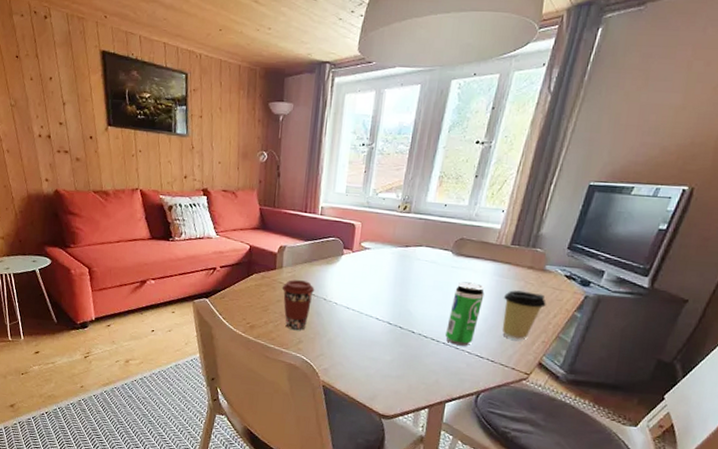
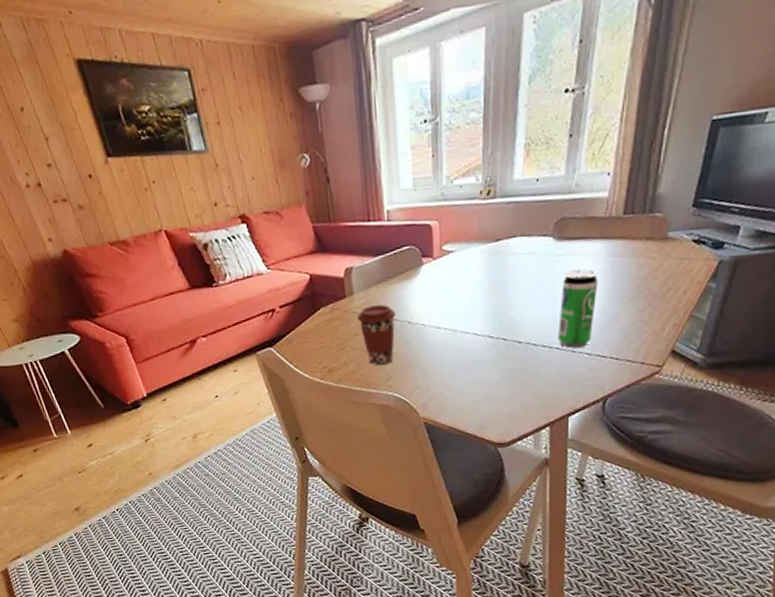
coffee cup: present [501,290,546,341] -> none [621,268,673,329]

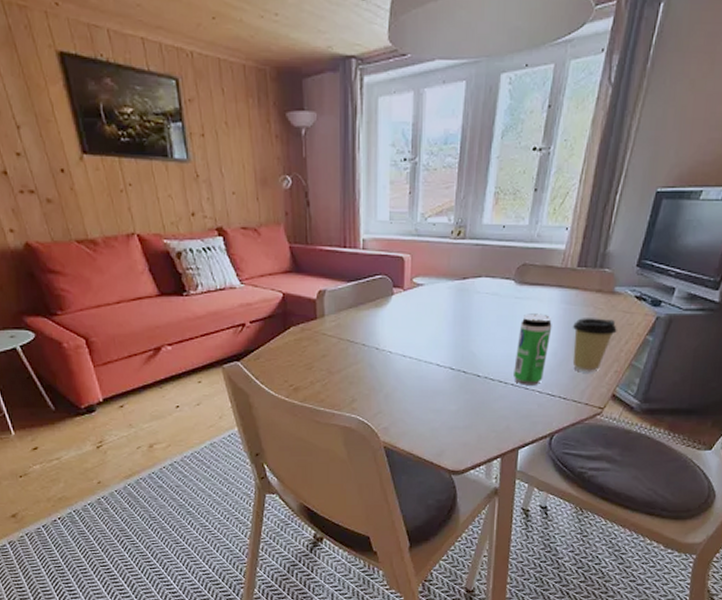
coffee cup: present [356,305,397,365] -> none [326,329,365,387]
coffee cup: none [621,268,673,329] -> present [572,318,617,373]

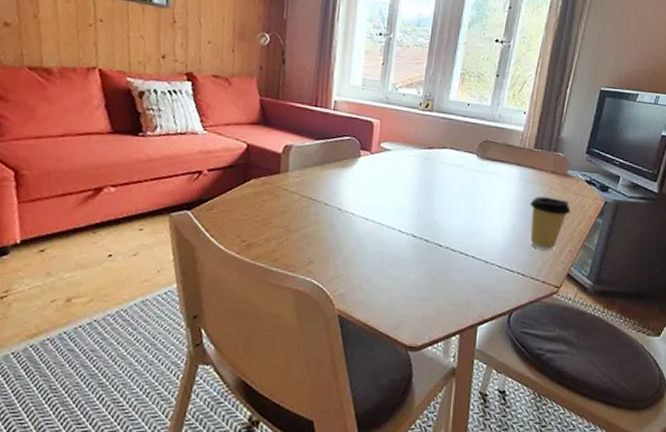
beverage can: present [514,313,552,385] -> none [474,187,511,259]

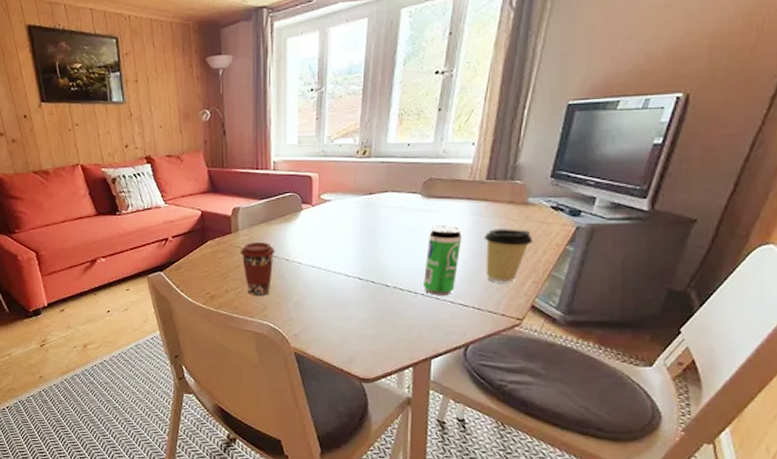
coffee cup: none [287,186,328,248] -> present [240,242,276,295]
beverage can: none [474,187,511,259] -> present [424,225,462,295]

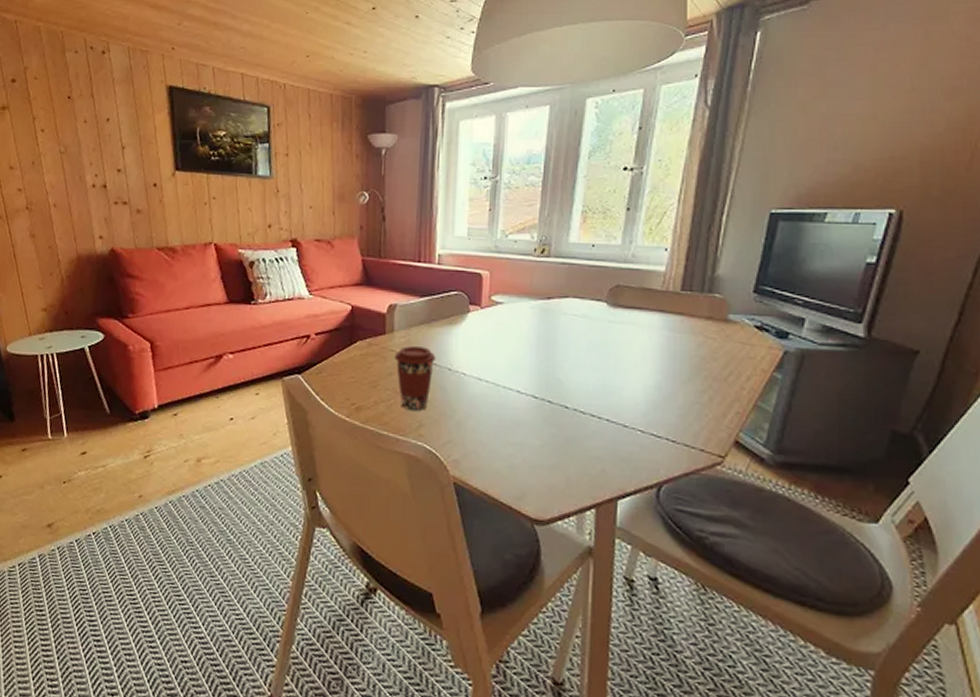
beverage can: present [424,225,462,295] -> none [609,339,654,423]
coffee cup: present [483,229,533,283] -> none [678,347,735,413]

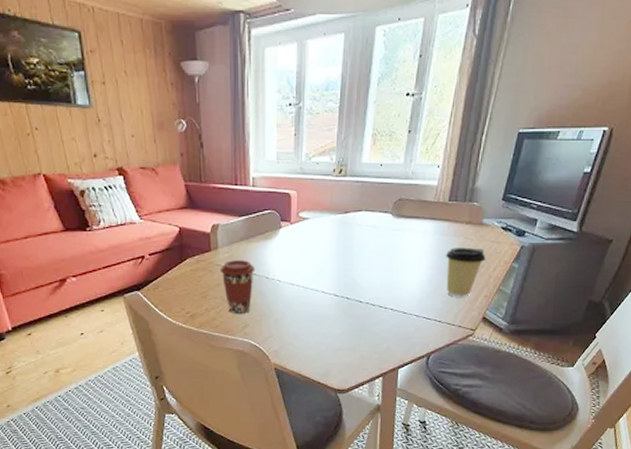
coffee cup: none [678,347,735,413] -> present [445,247,486,297]

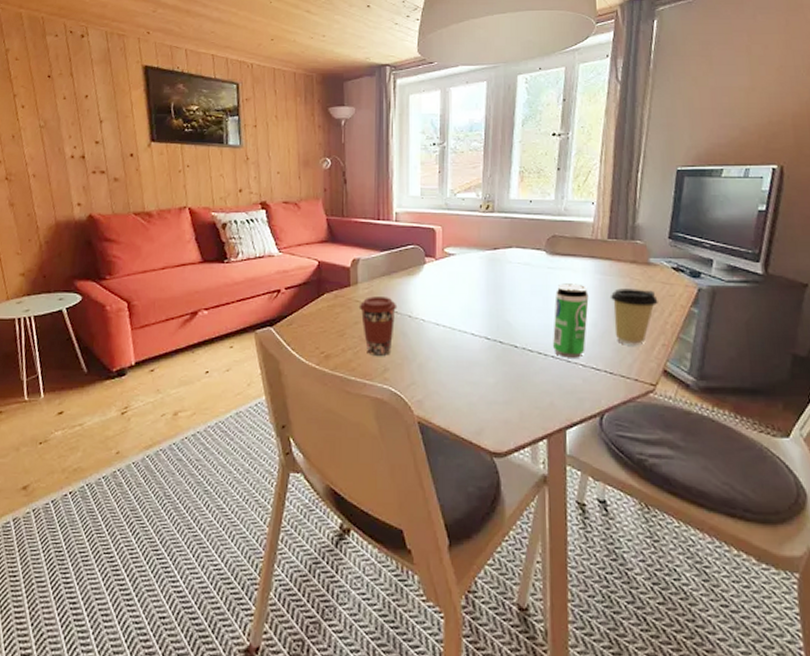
beverage can: none [393,244,427,310] -> present [553,283,589,358]

